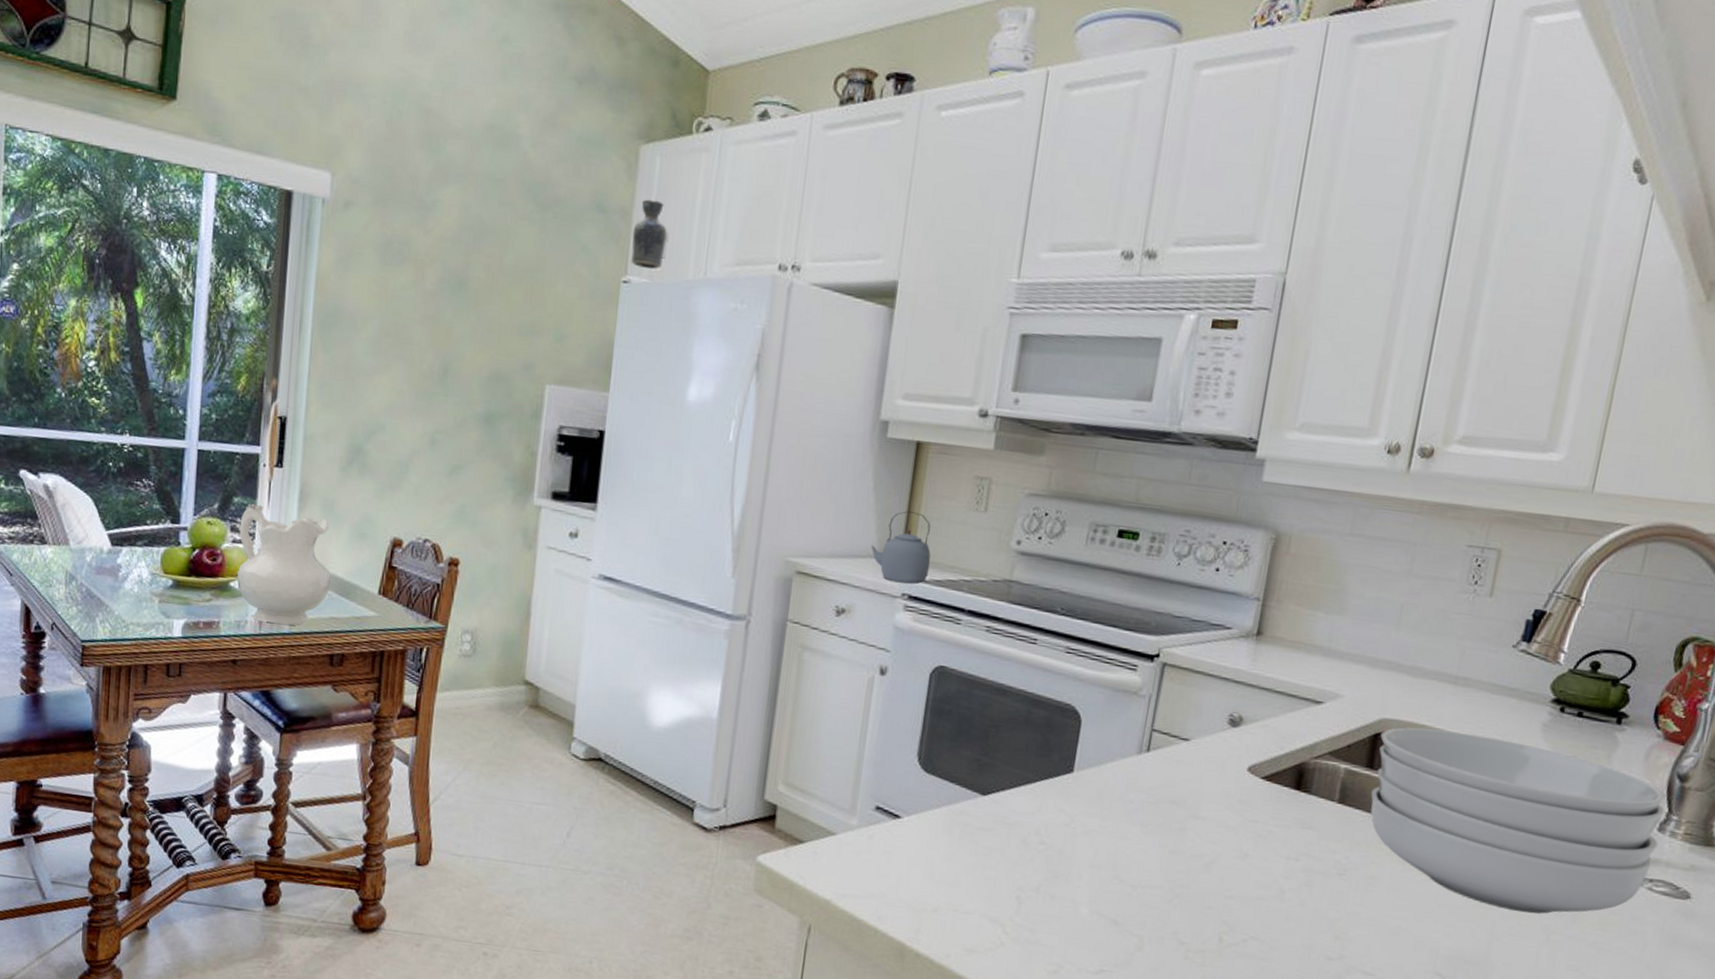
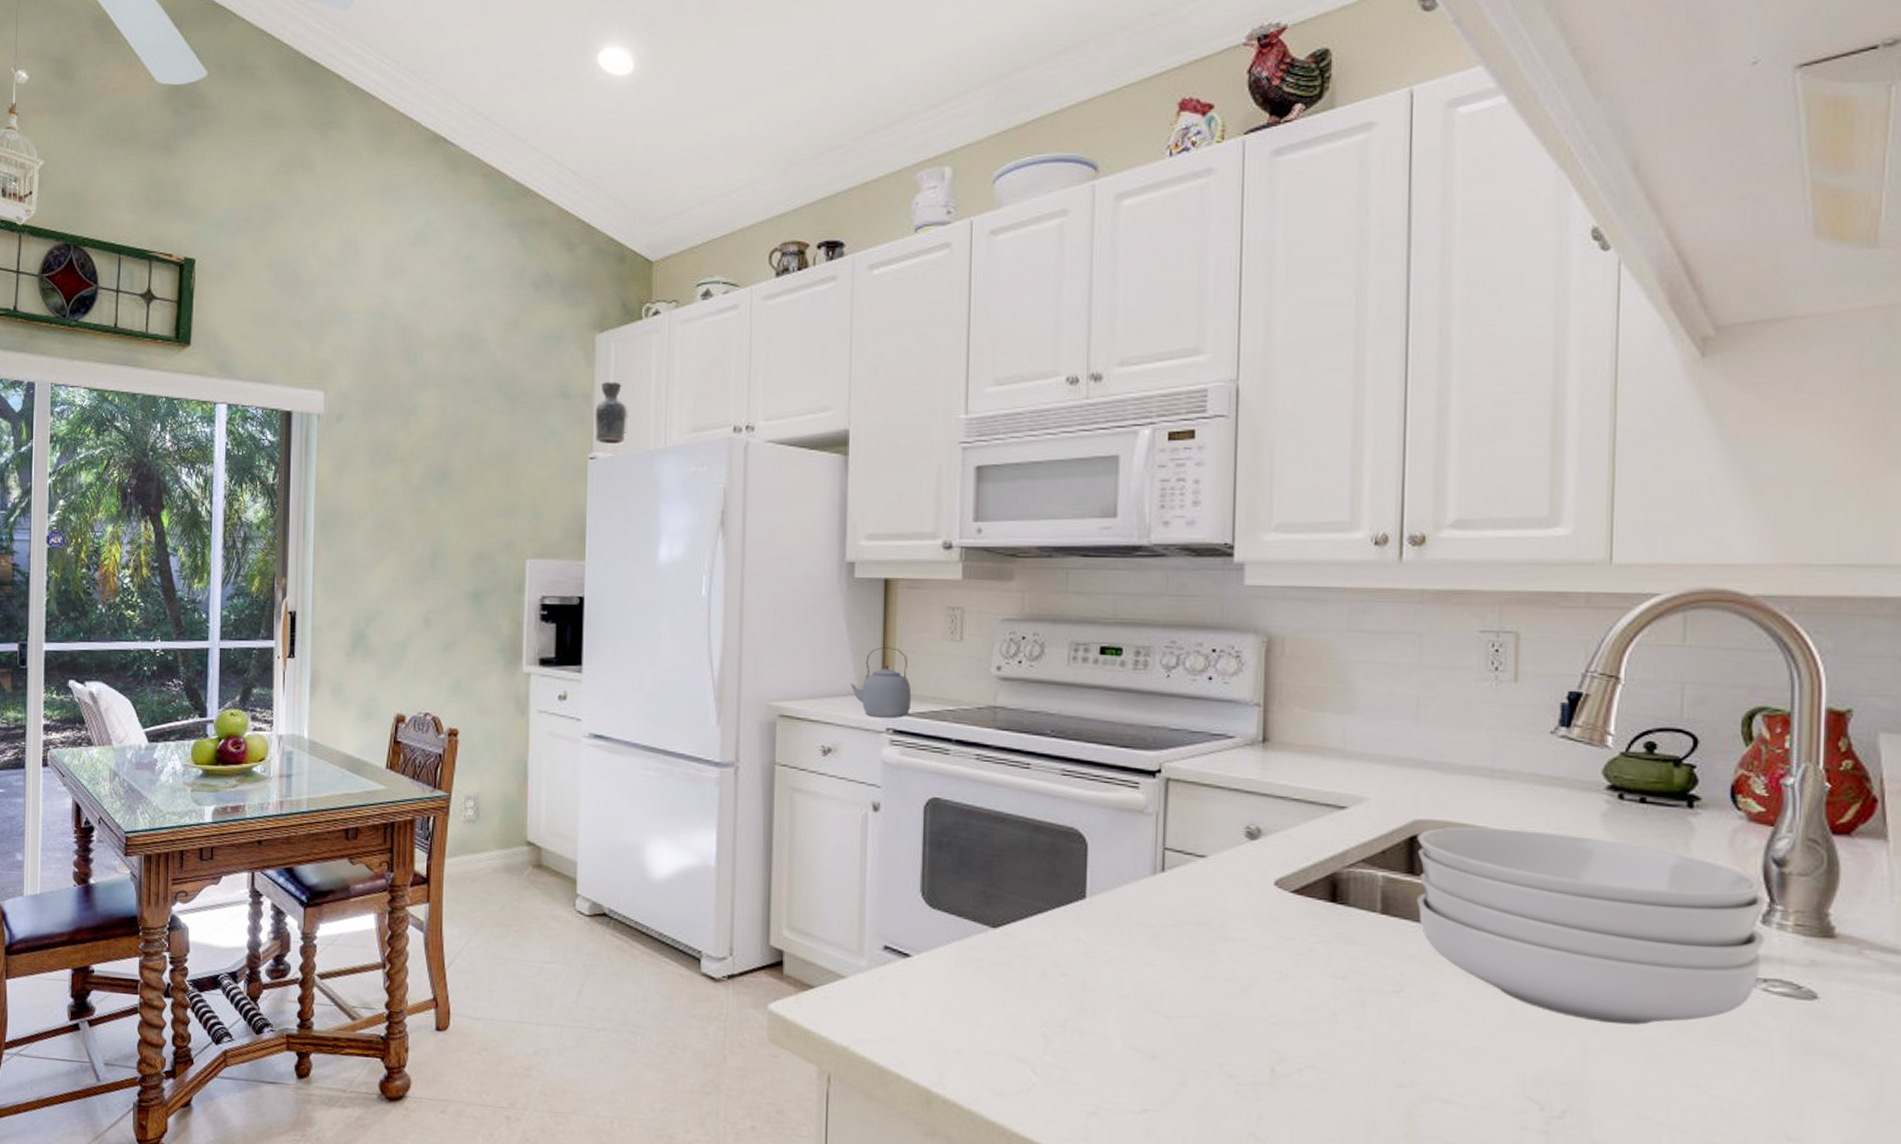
ceramic pitcher: present [237,503,332,626] -> none [259,693,343,805]

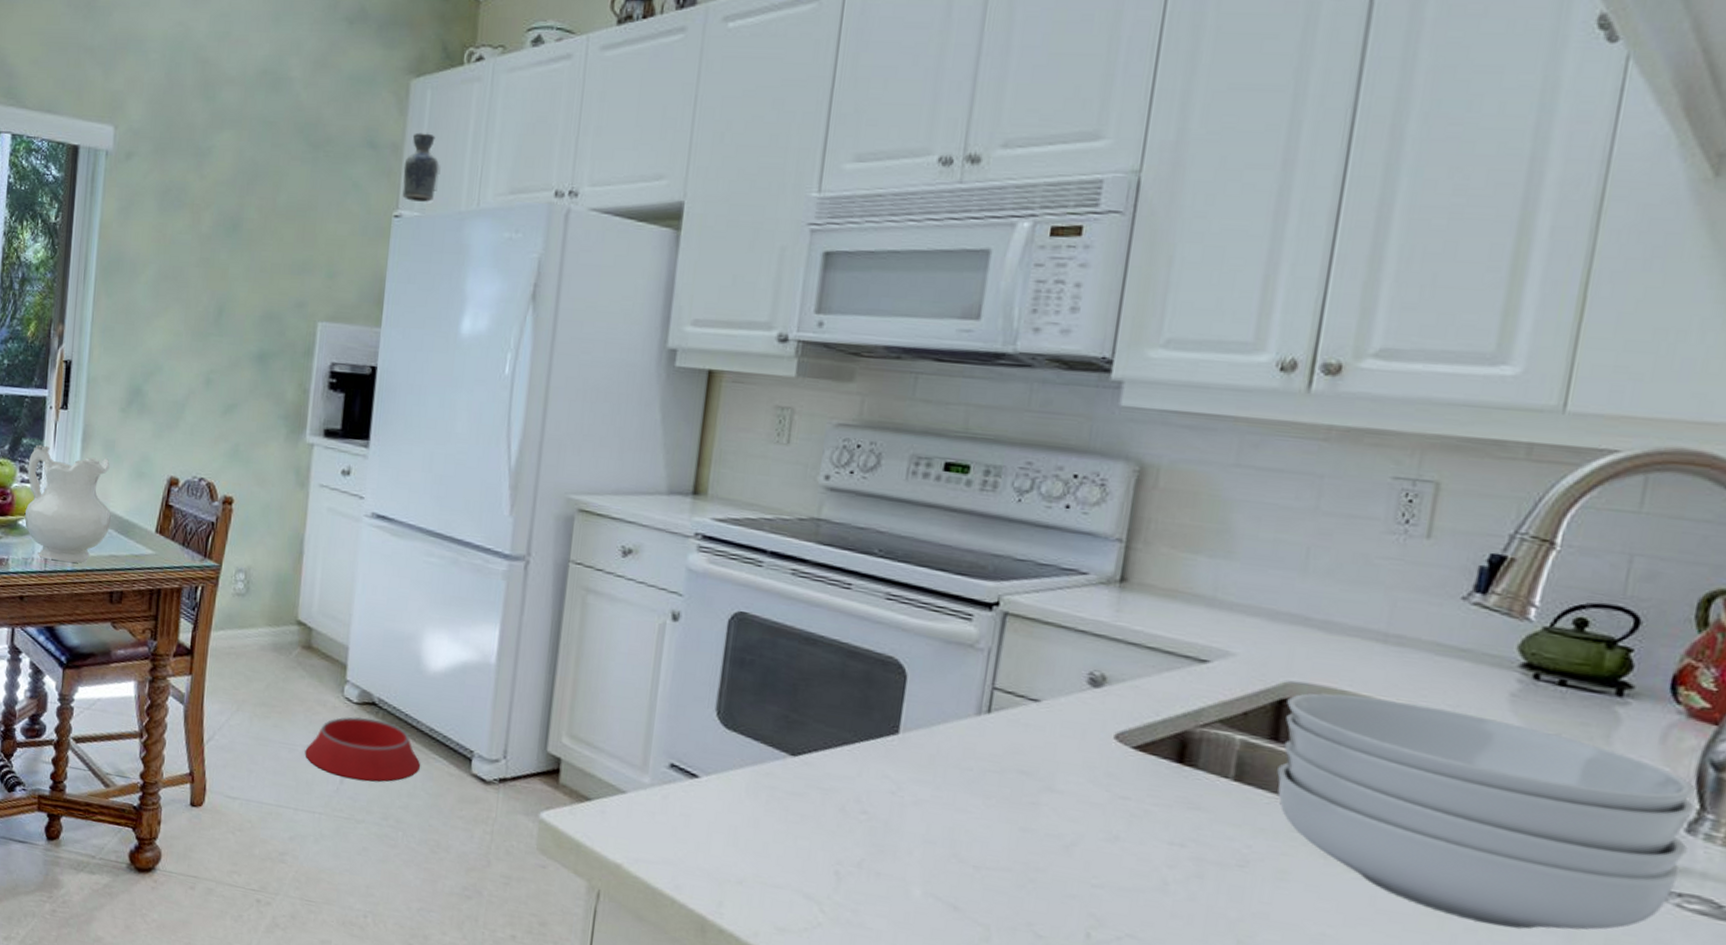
ceramic pitcher: none [259,693,343,805] -> present [25,444,112,563]
pet bowl: none [543,928,652,990] -> present [305,716,420,782]
teakettle: present [850,647,912,719] -> none [659,444,727,524]

